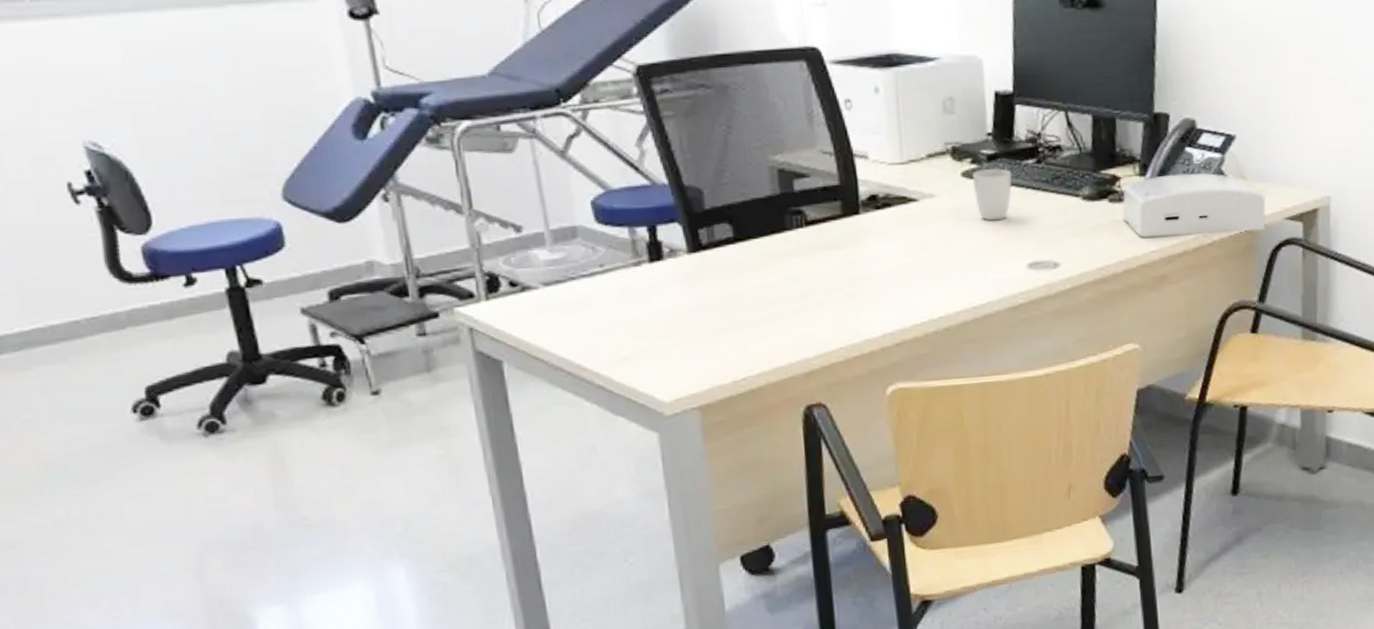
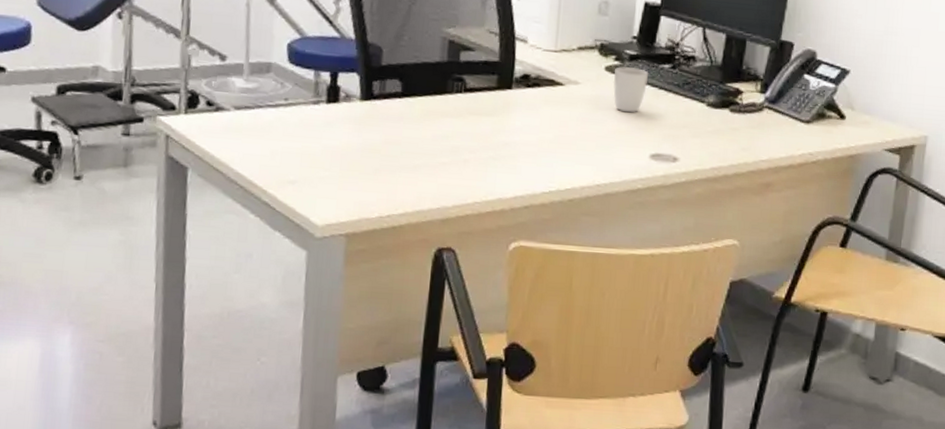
tissue dispenser: present [1122,172,1266,239] -> none [740,95,869,157]

